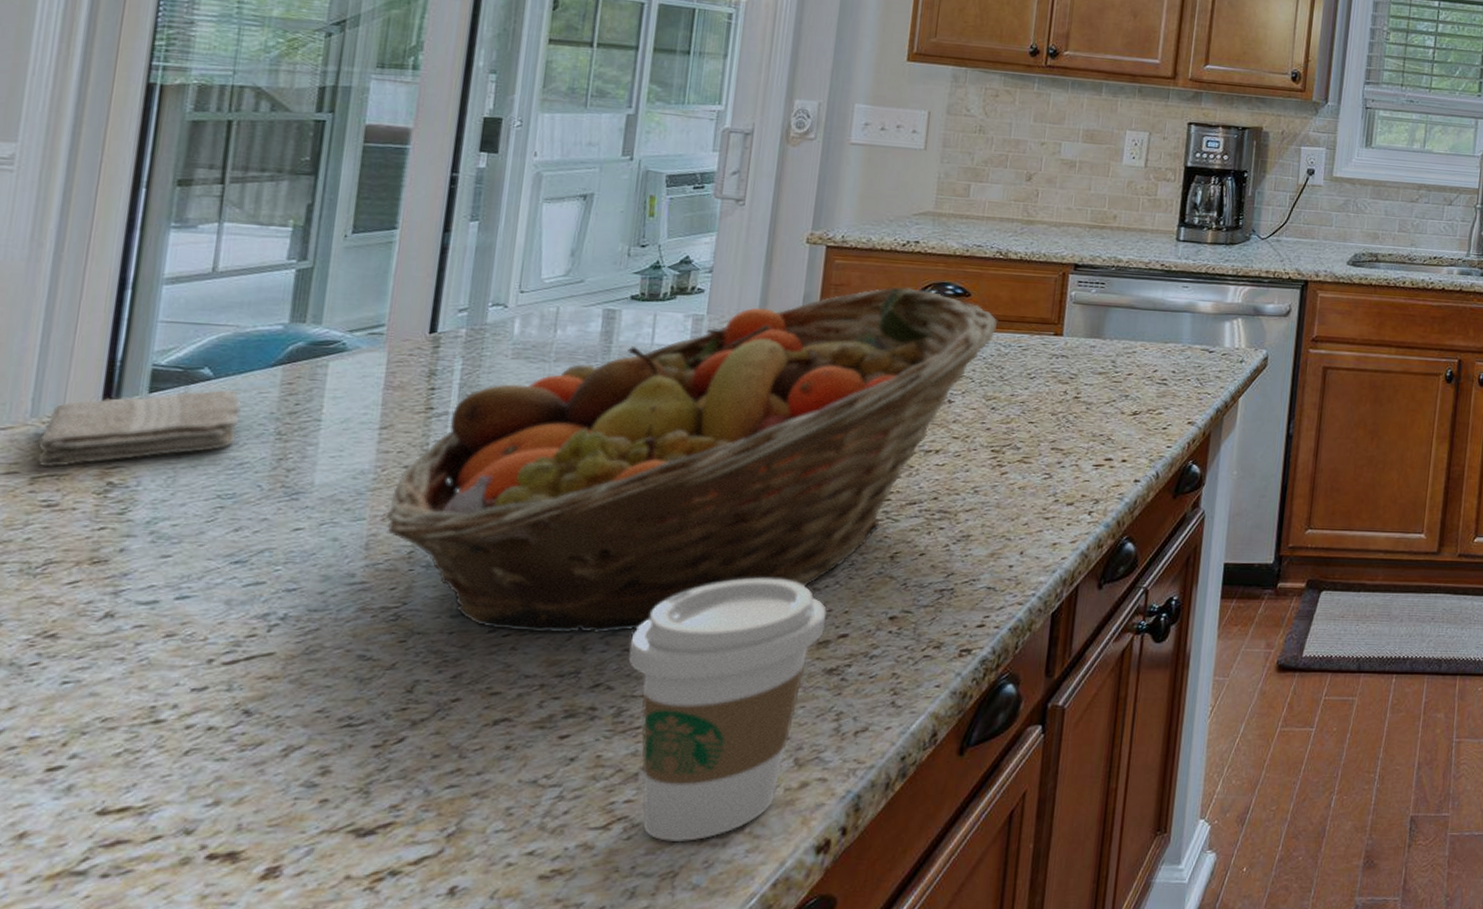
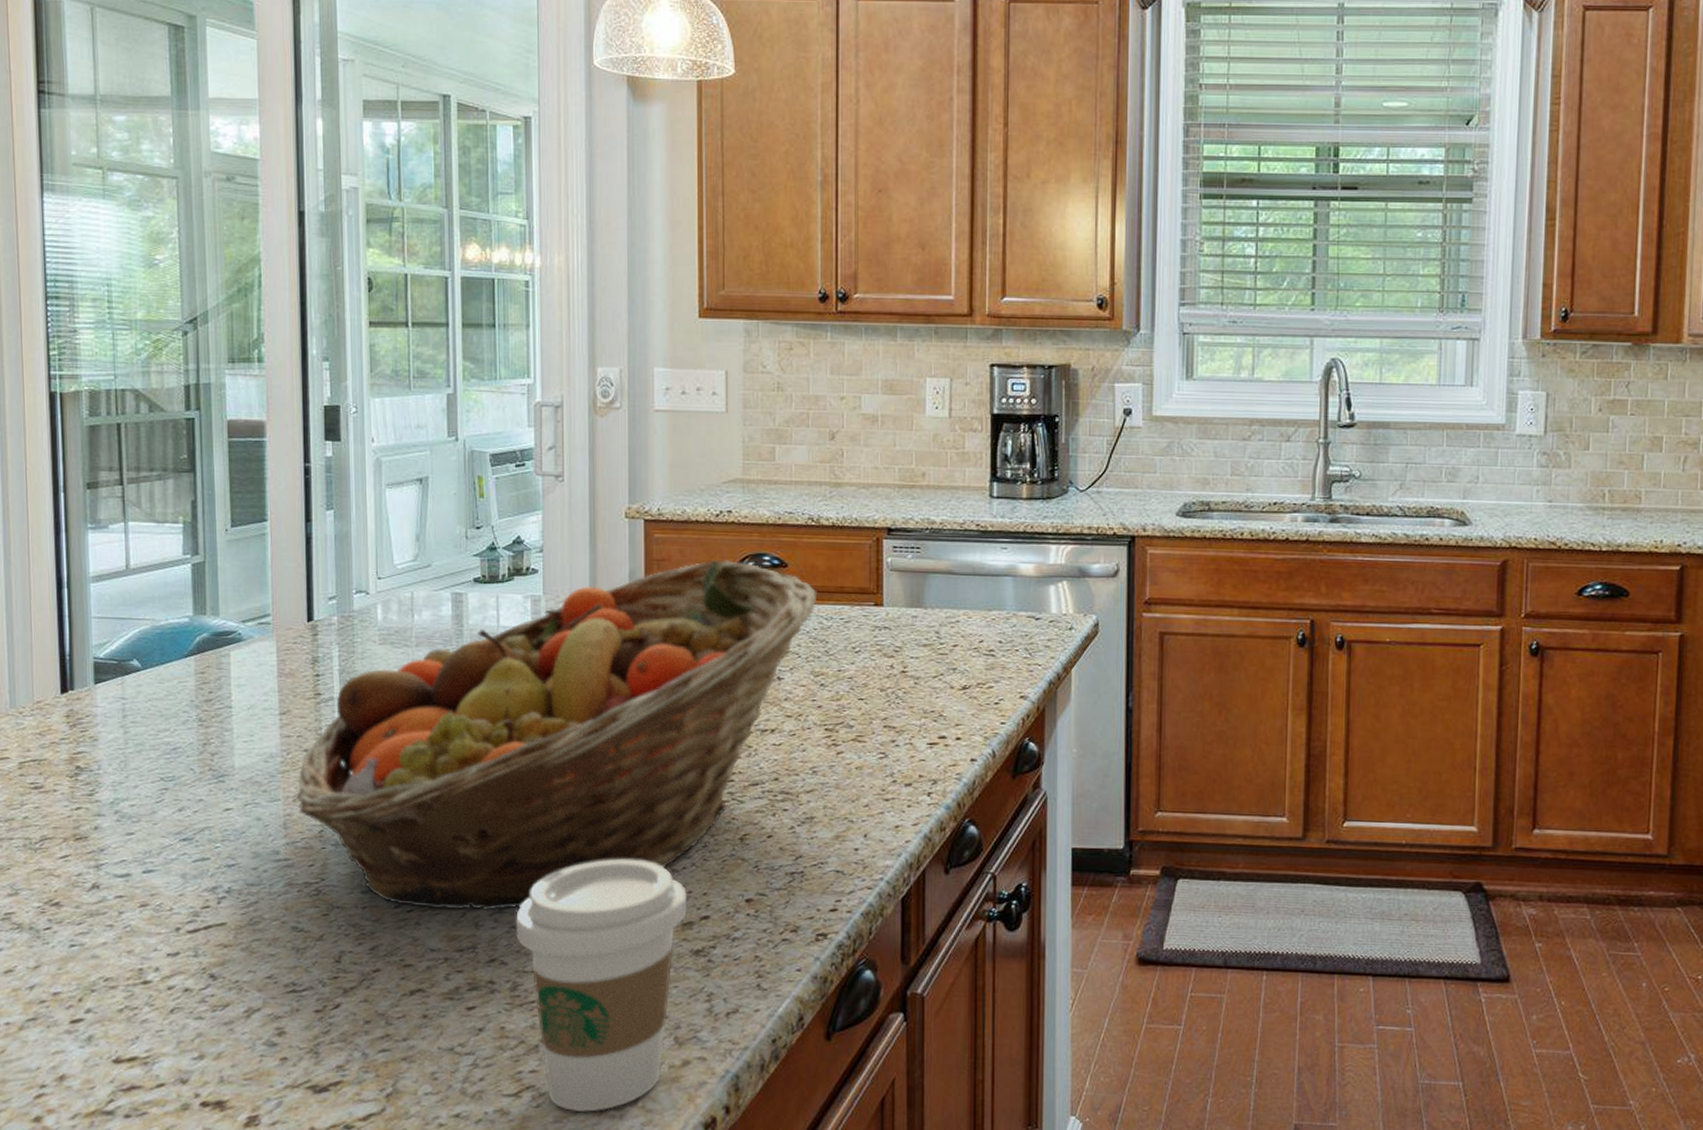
washcloth: present [36,389,241,466] -> none [20,679,168,752]

